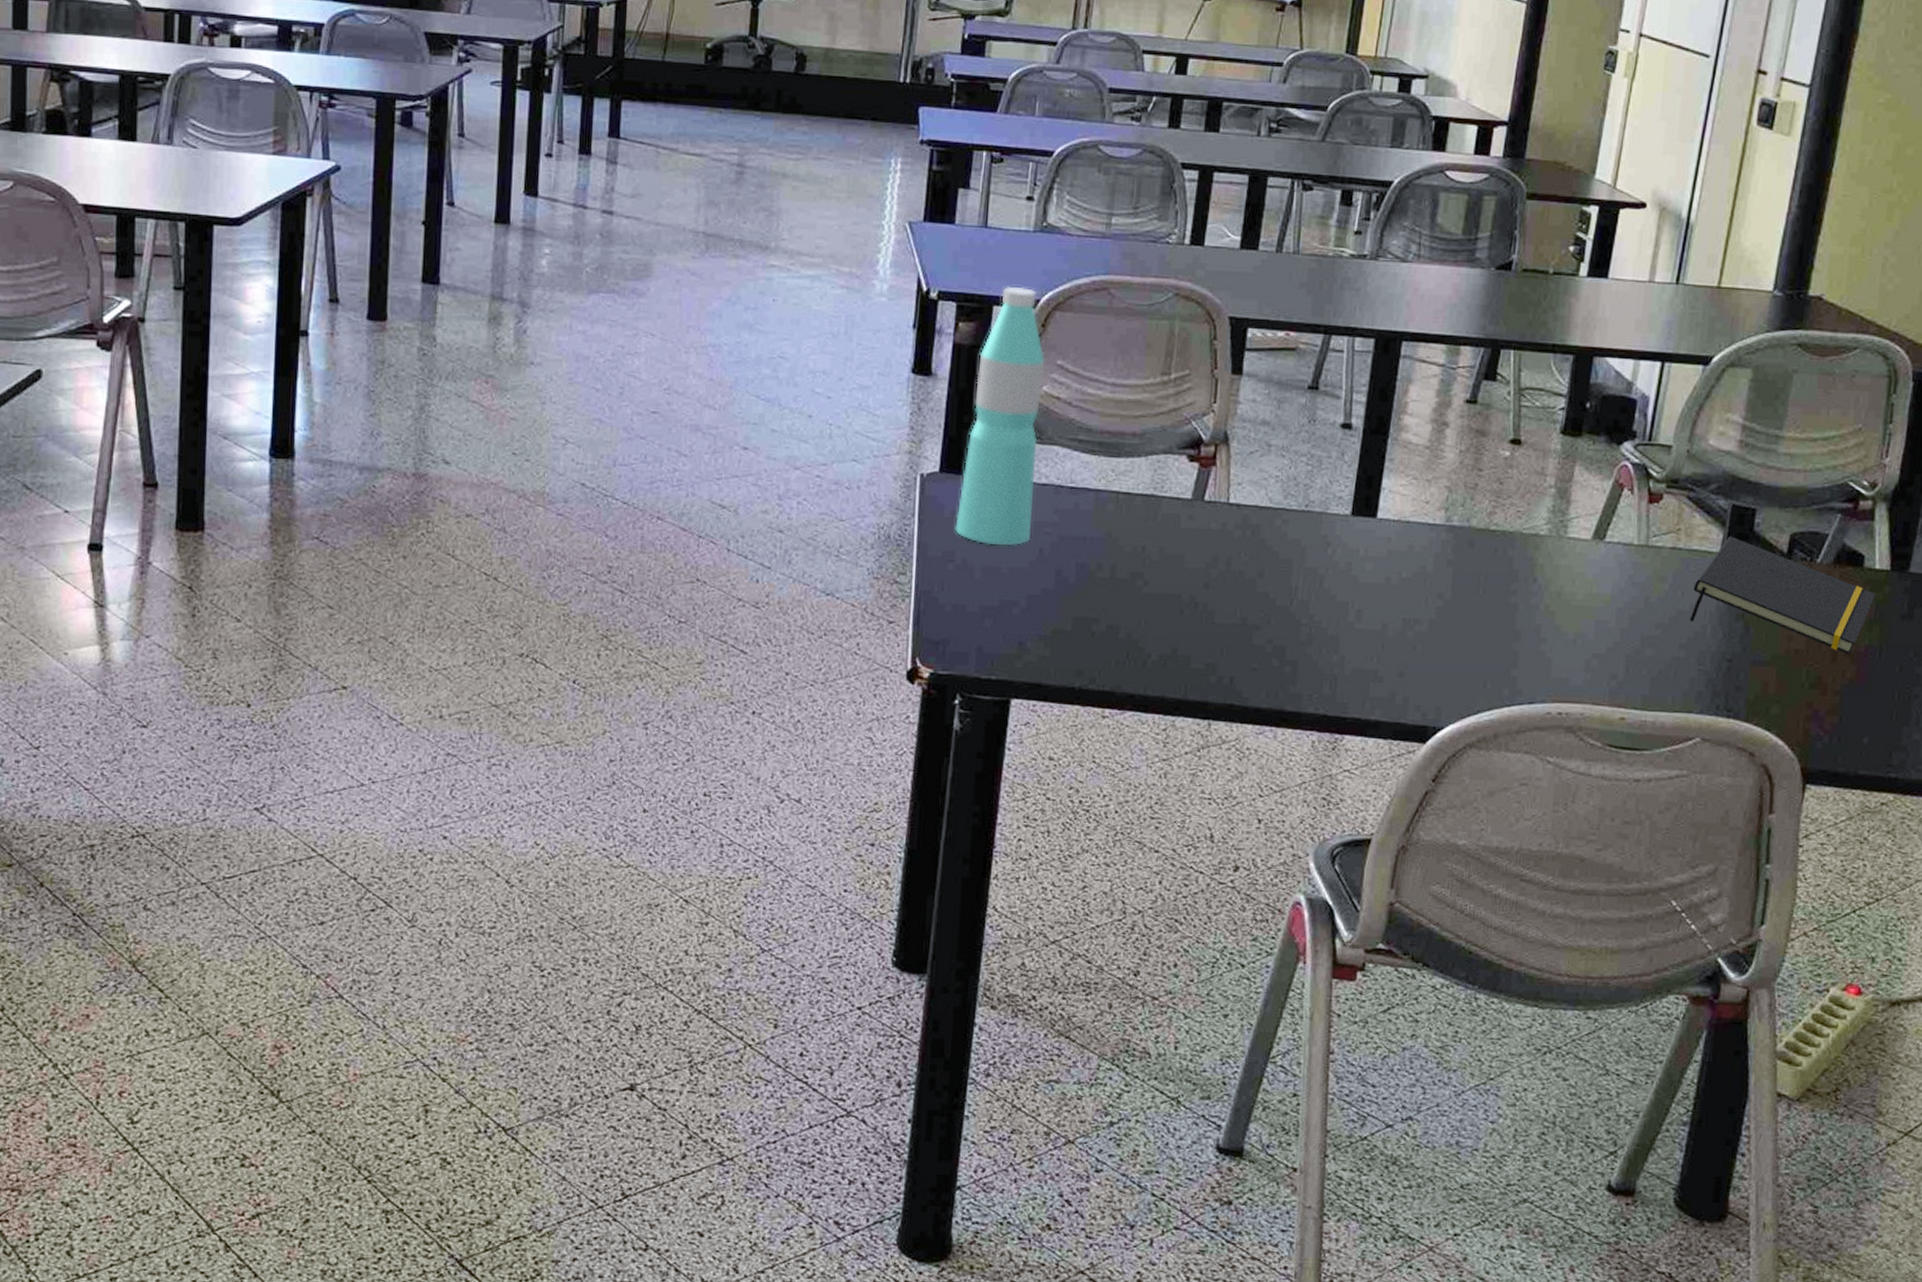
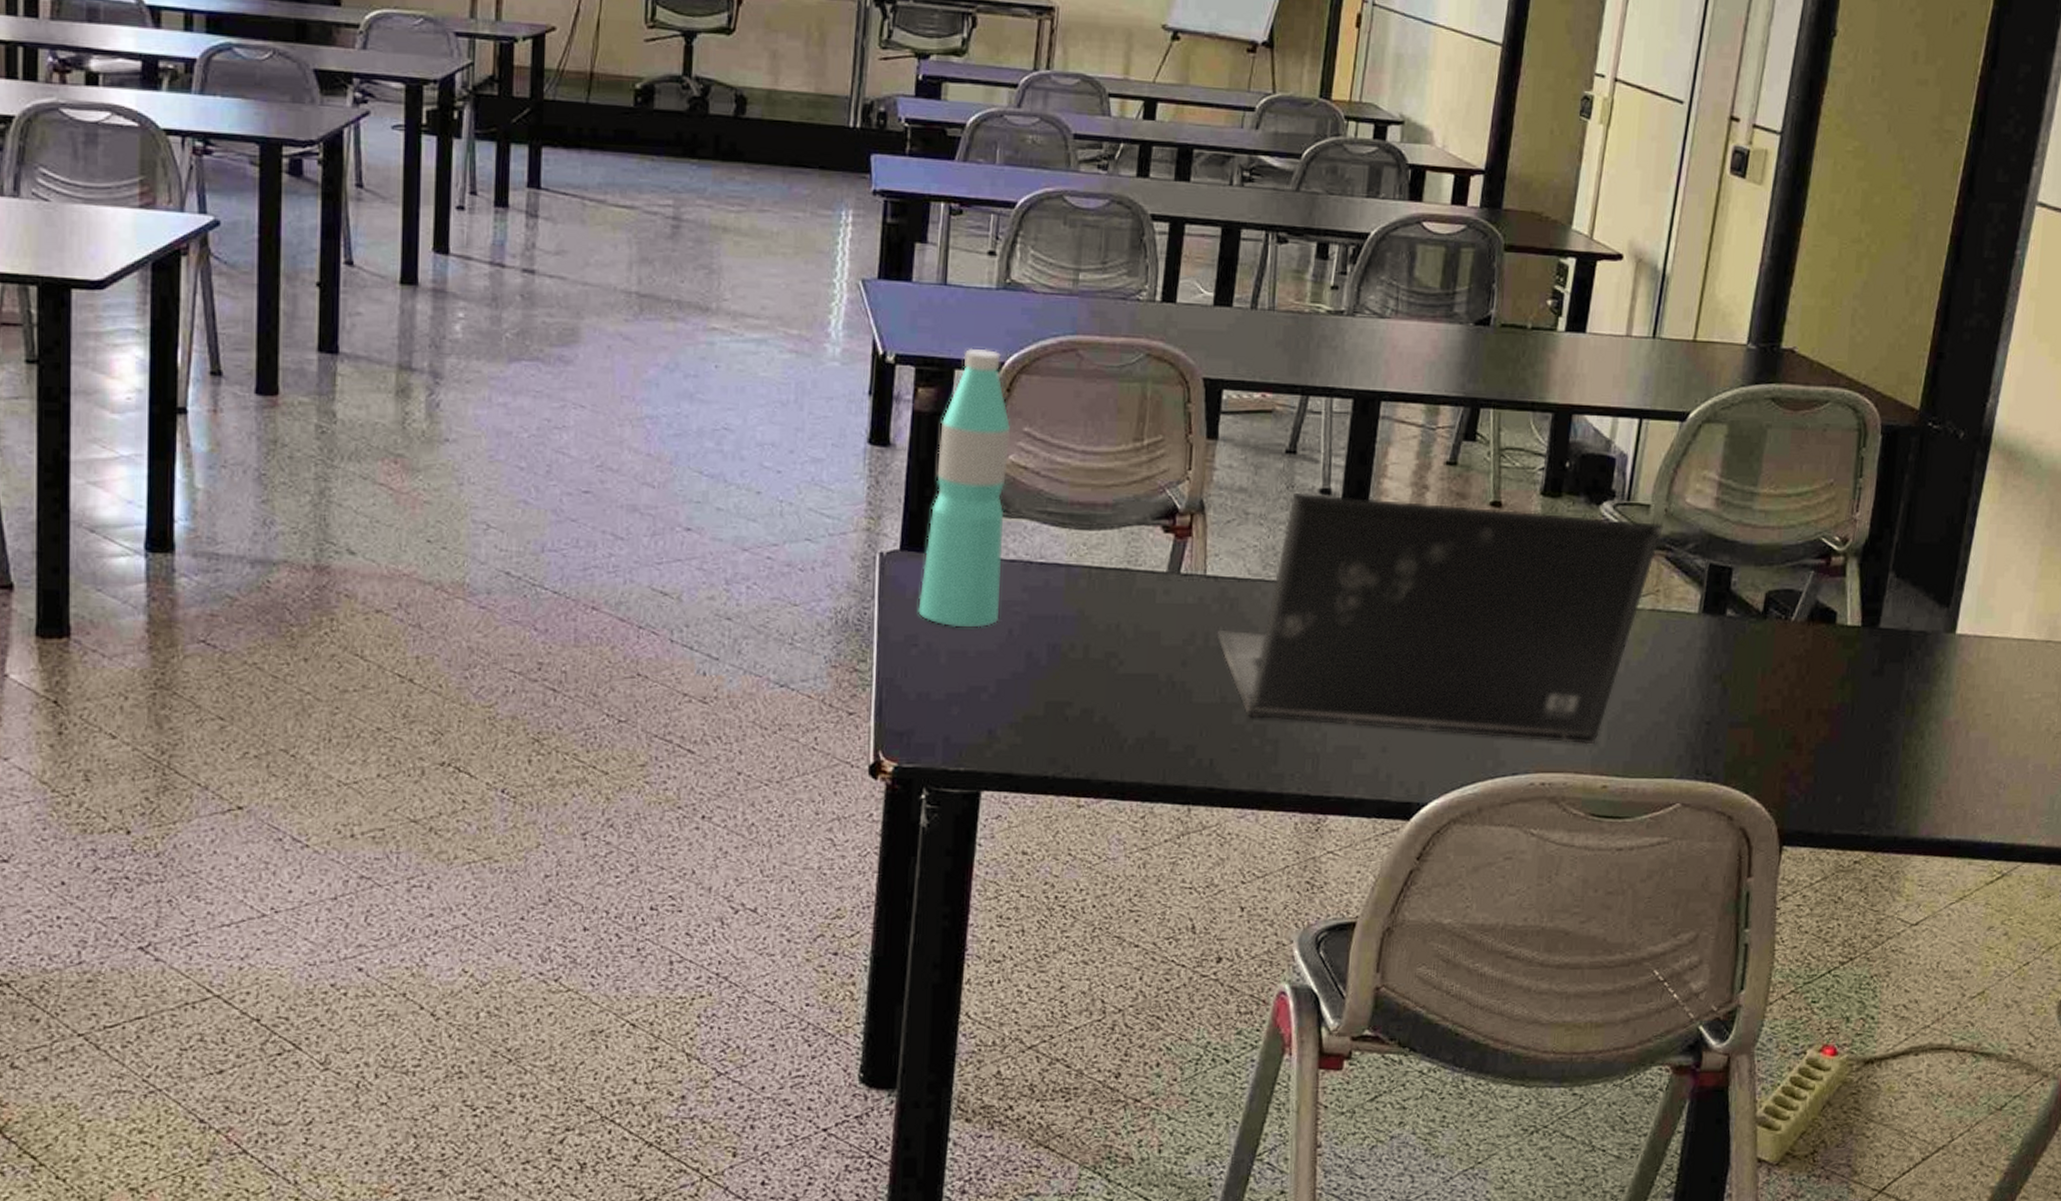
laptop: none [1238,426,1686,677] -> present [1216,492,1664,745]
notepad: present [1689,536,1876,654] -> none [1669,596,1847,713]

